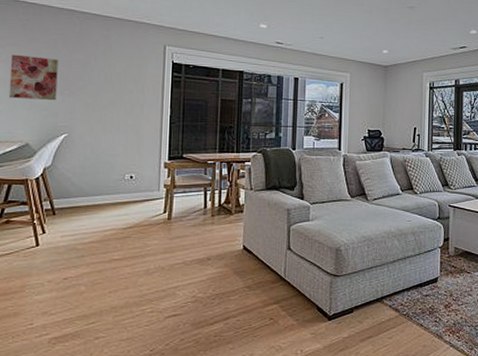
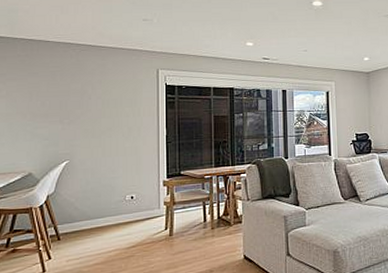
wall art: present [8,54,58,101] -> none [10,89,57,131]

